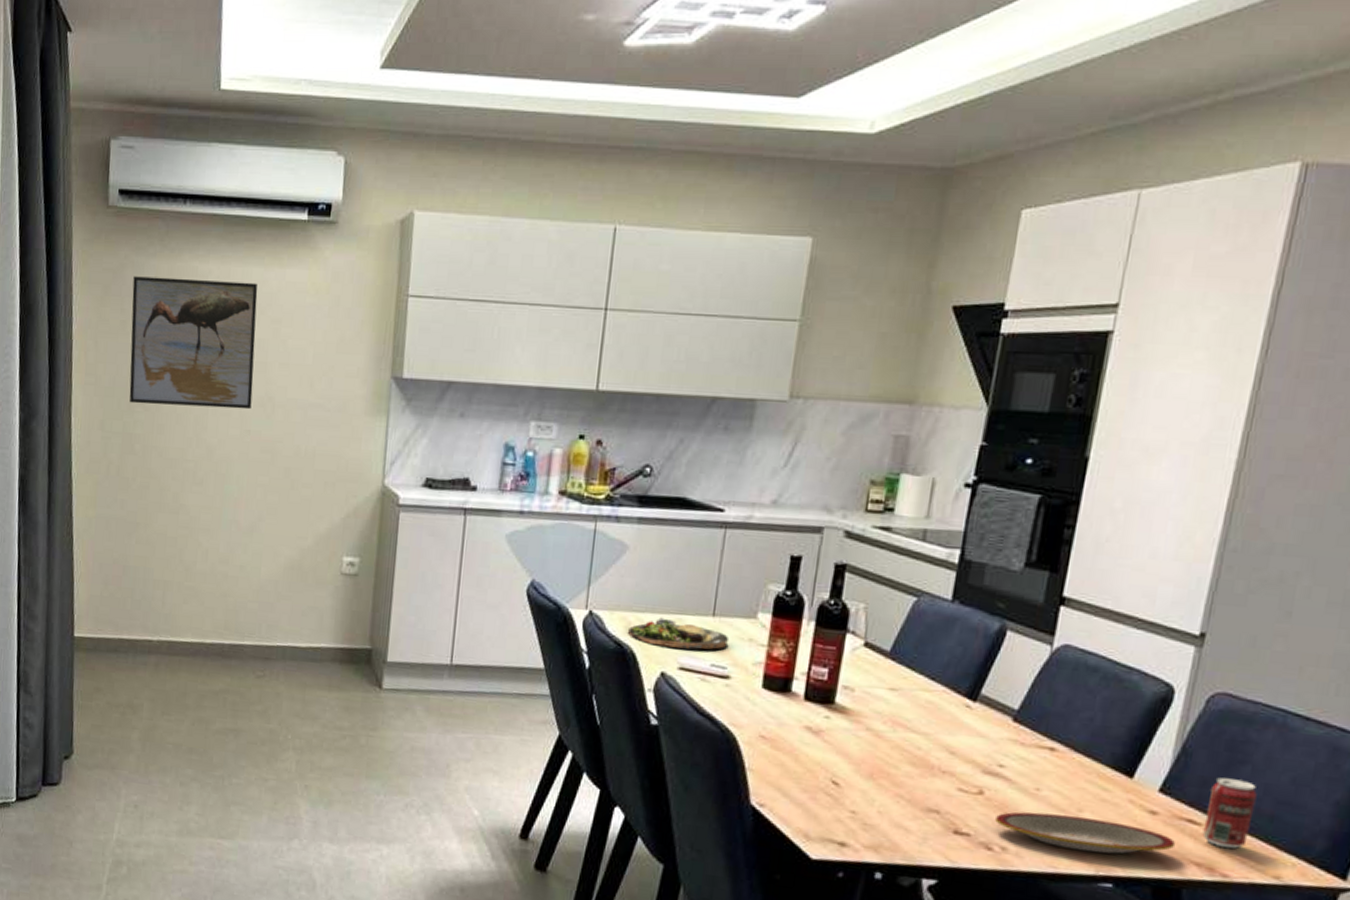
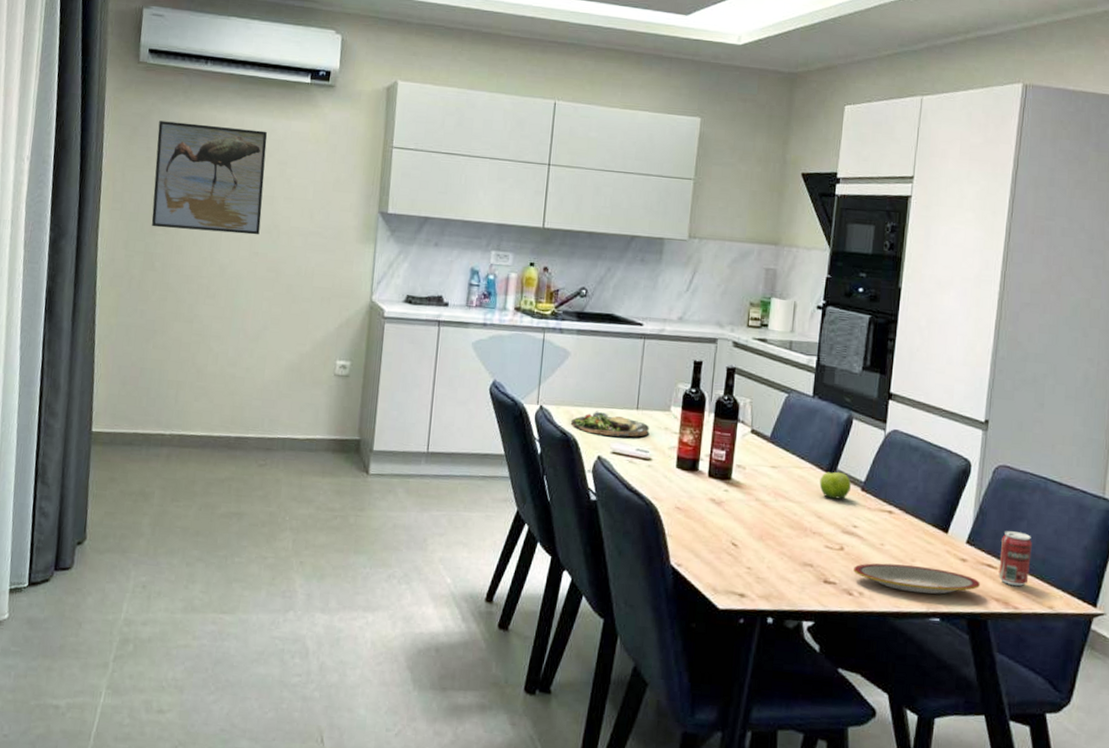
fruit: none [954,694,999,732] -> present [819,470,851,500]

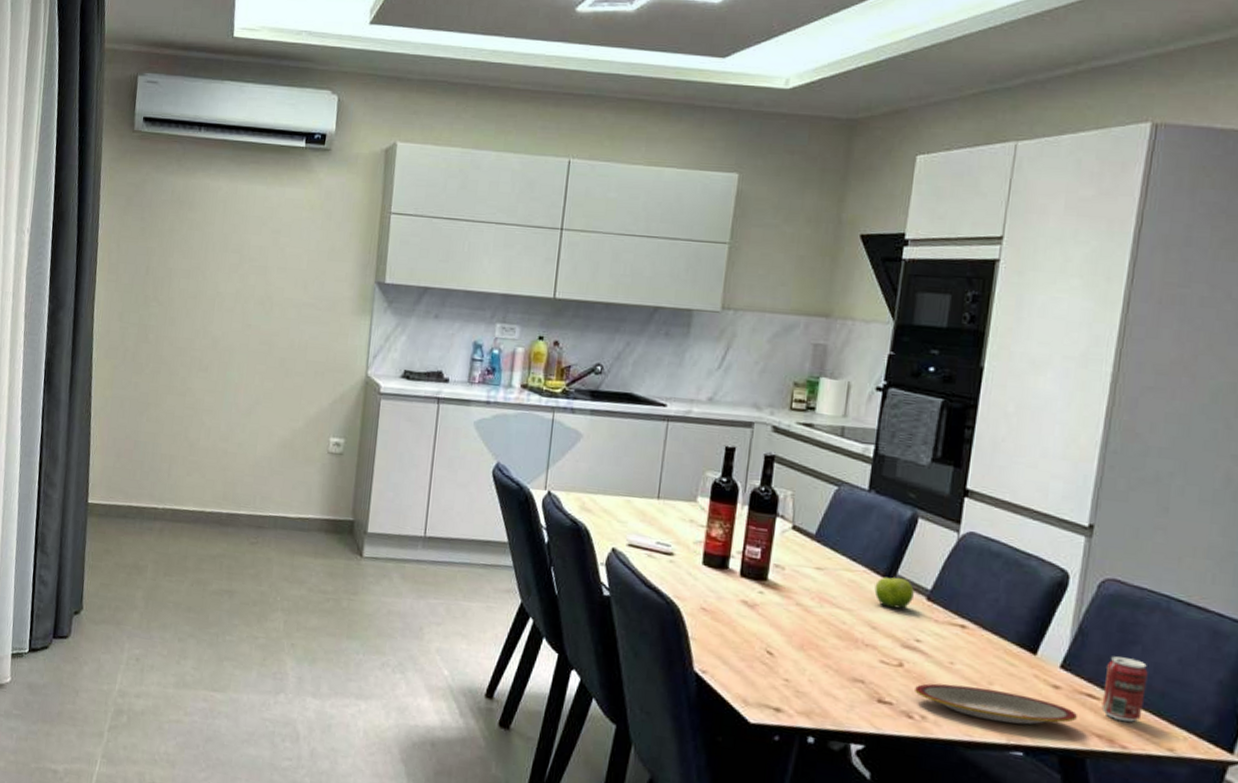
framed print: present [151,121,268,235] -> none [145,190,261,307]
dinner plate: present [570,409,650,437] -> none [582,497,673,529]

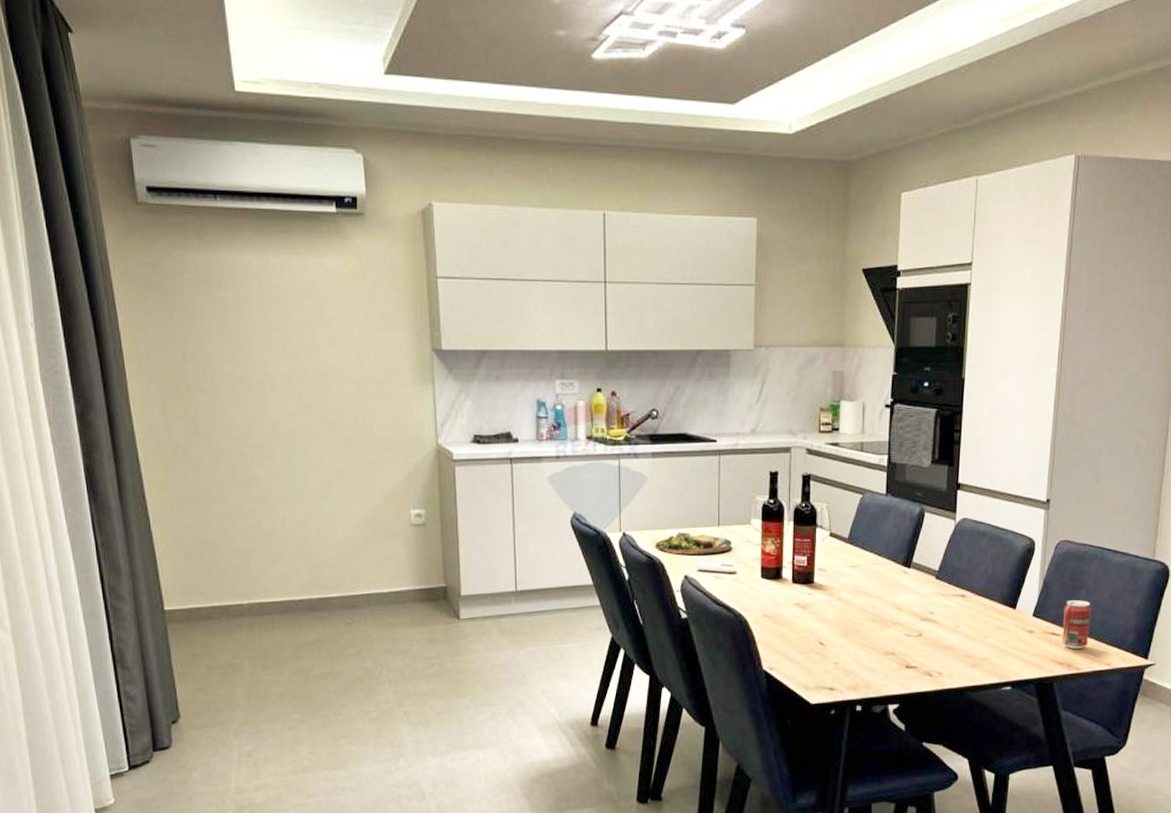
dinner plate: none [582,497,673,529] -> present [654,530,733,555]
fruit: present [874,575,914,610] -> none [897,563,926,591]
plate: present [915,683,1077,725] -> none [932,642,1046,667]

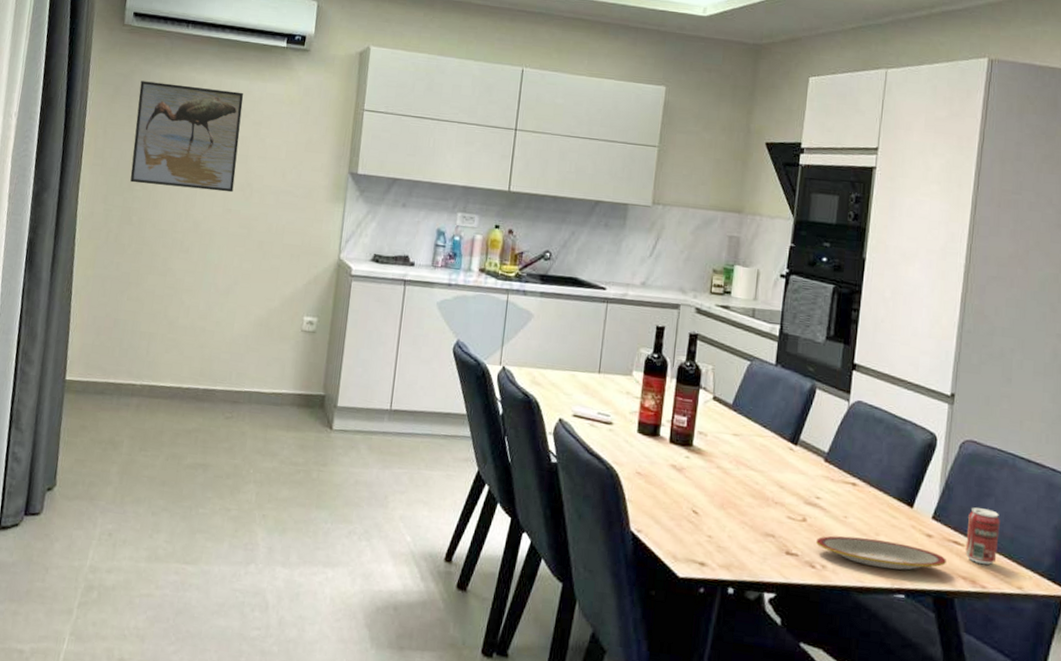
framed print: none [174,269,307,389] -> present [130,81,244,193]
dinner plate: present [654,530,733,555] -> none [532,372,612,401]
plate: none [932,642,1046,667] -> present [816,535,946,570]

